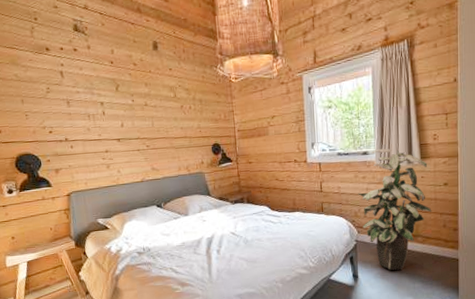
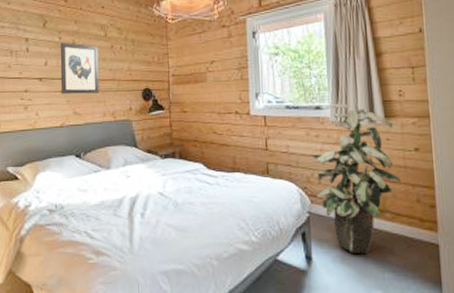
wall art: none [133,104,173,153] -> present [60,42,99,95]

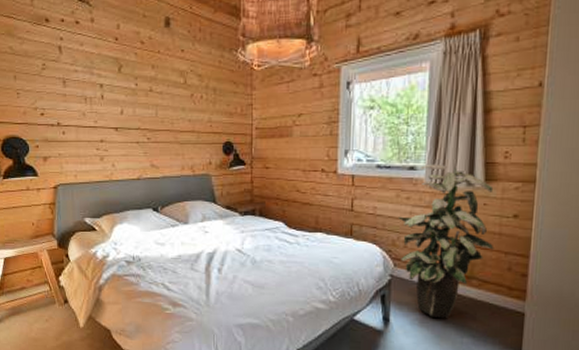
wall art: present [60,42,99,95] -> none [136,89,178,146]

